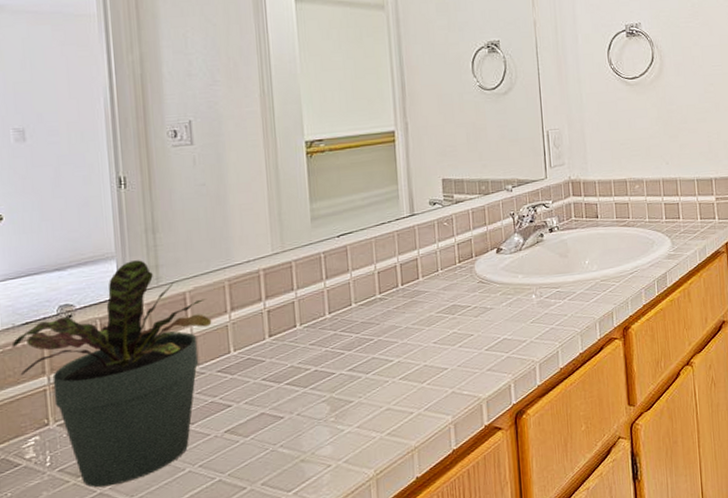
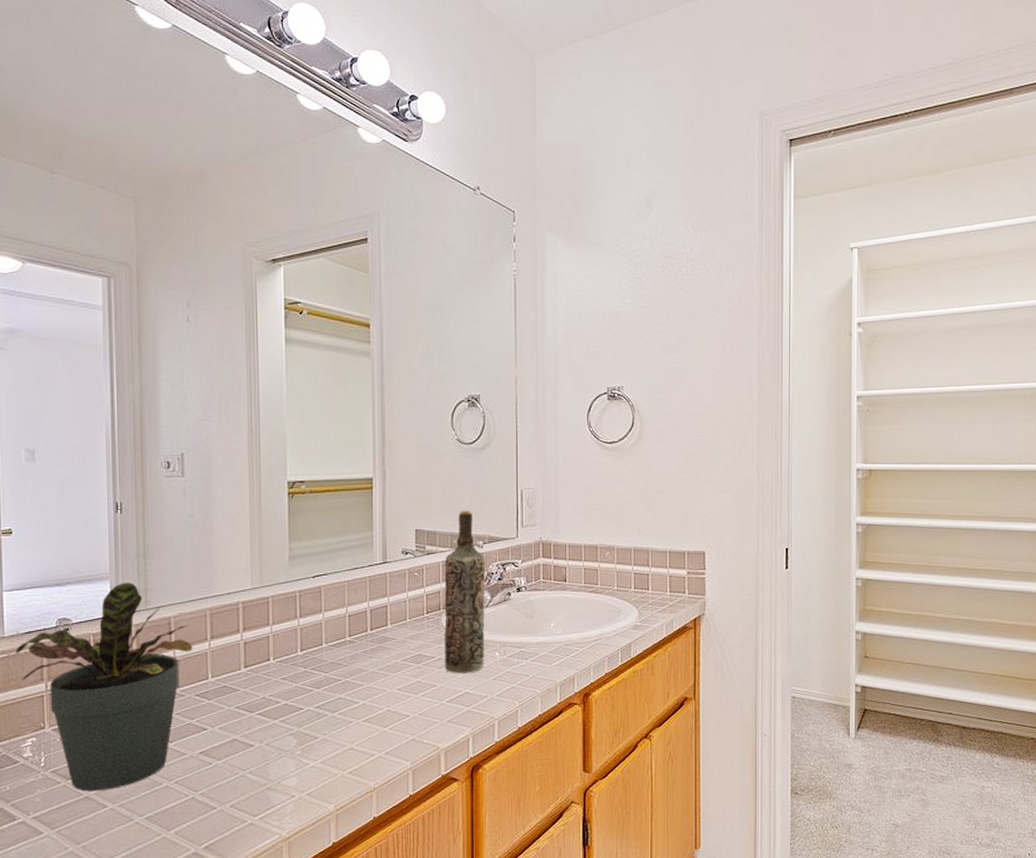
bottle: none [474,155,521,321] -> present [444,510,486,674]

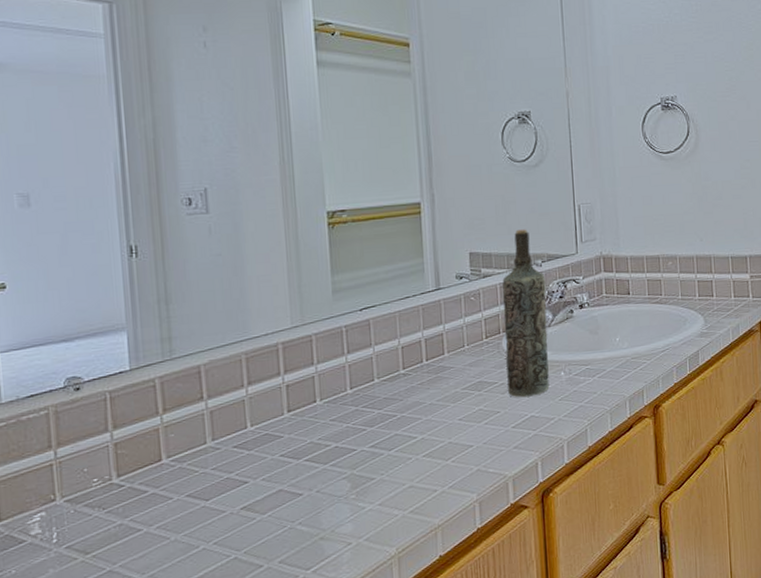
potted plant: present [15,583,193,792] -> none [16,332,228,565]

